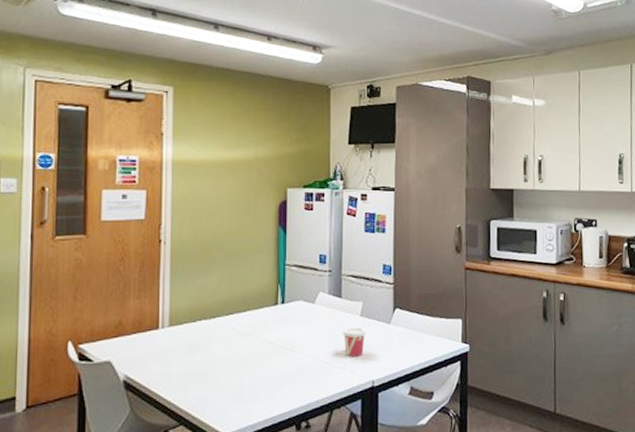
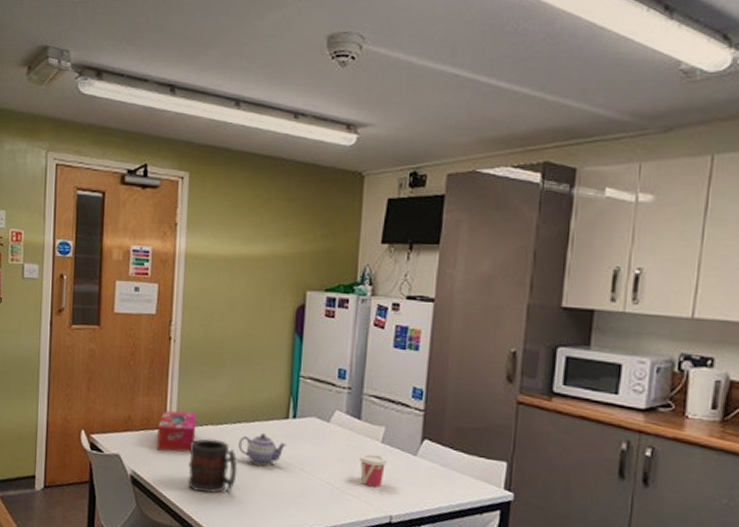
tissue box: none [150,310,190,351] -> present [157,410,197,452]
mug: none [183,333,232,387] -> present [188,438,238,494]
teapot: none [232,322,278,352] -> present [238,434,288,466]

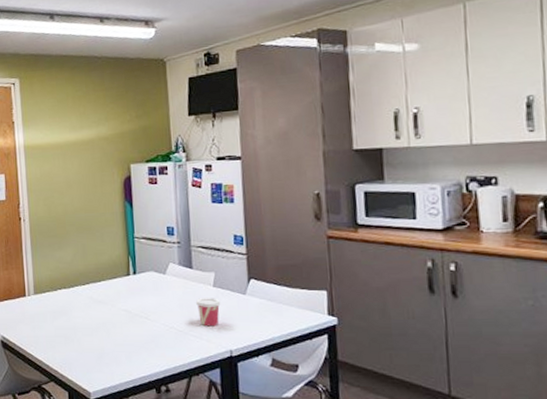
tissue box: present [157,410,197,452] -> none [19,280,52,316]
mug: present [188,438,238,494] -> none [48,301,92,349]
teapot: present [238,434,288,466] -> none [90,291,132,319]

